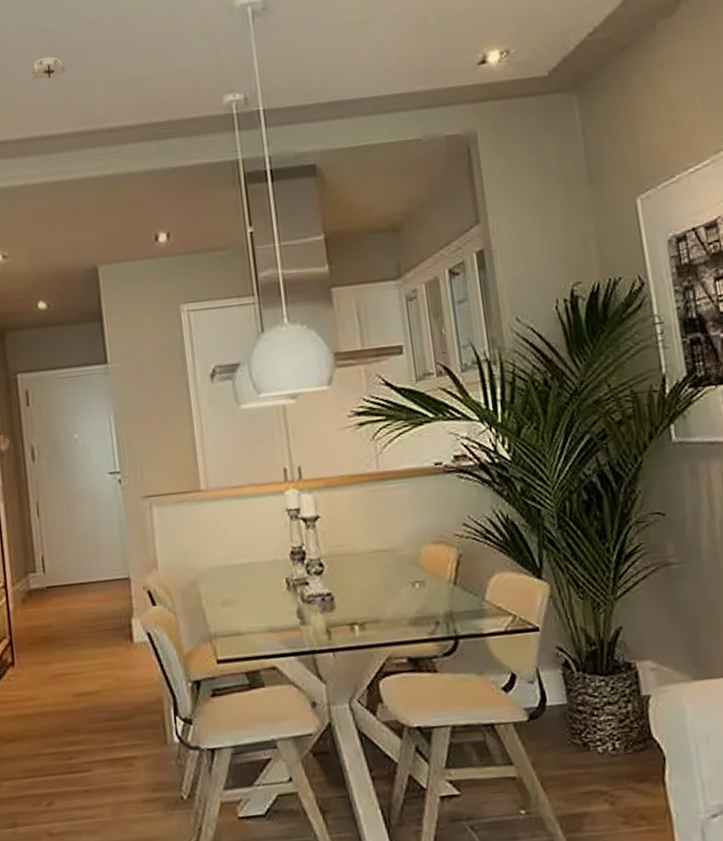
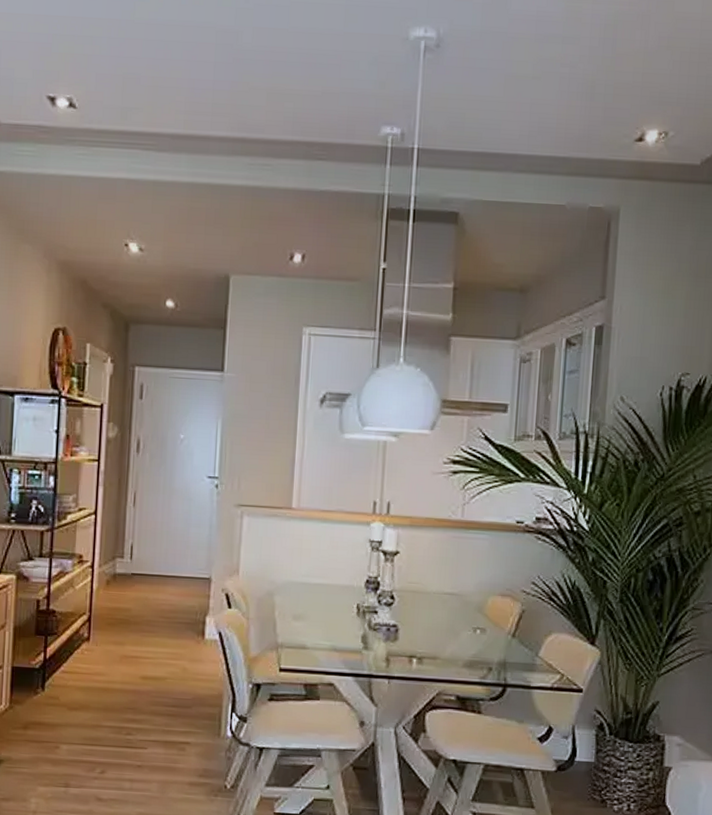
smoke detector: present [31,57,67,80] -> none [195,55,232,78]

